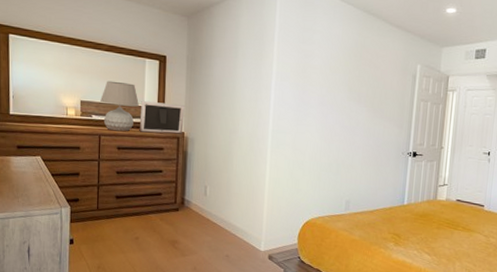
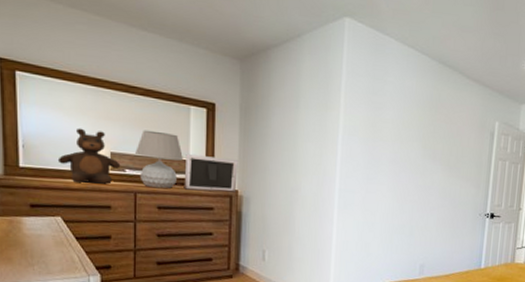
teddy bear: none [39,80,88,128] -> present [57,128,121,185]

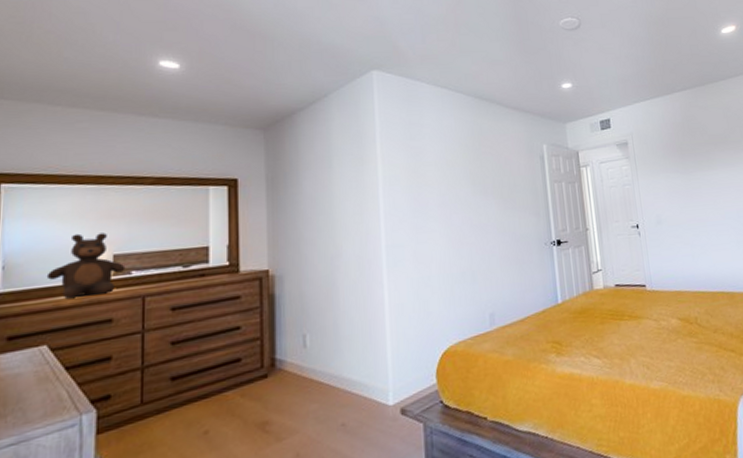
table lamp: present [135,130,183,189] -> none [144,220,201,288]
picture frame: present [184,154,238,193] -> none [203,235,267,281]

